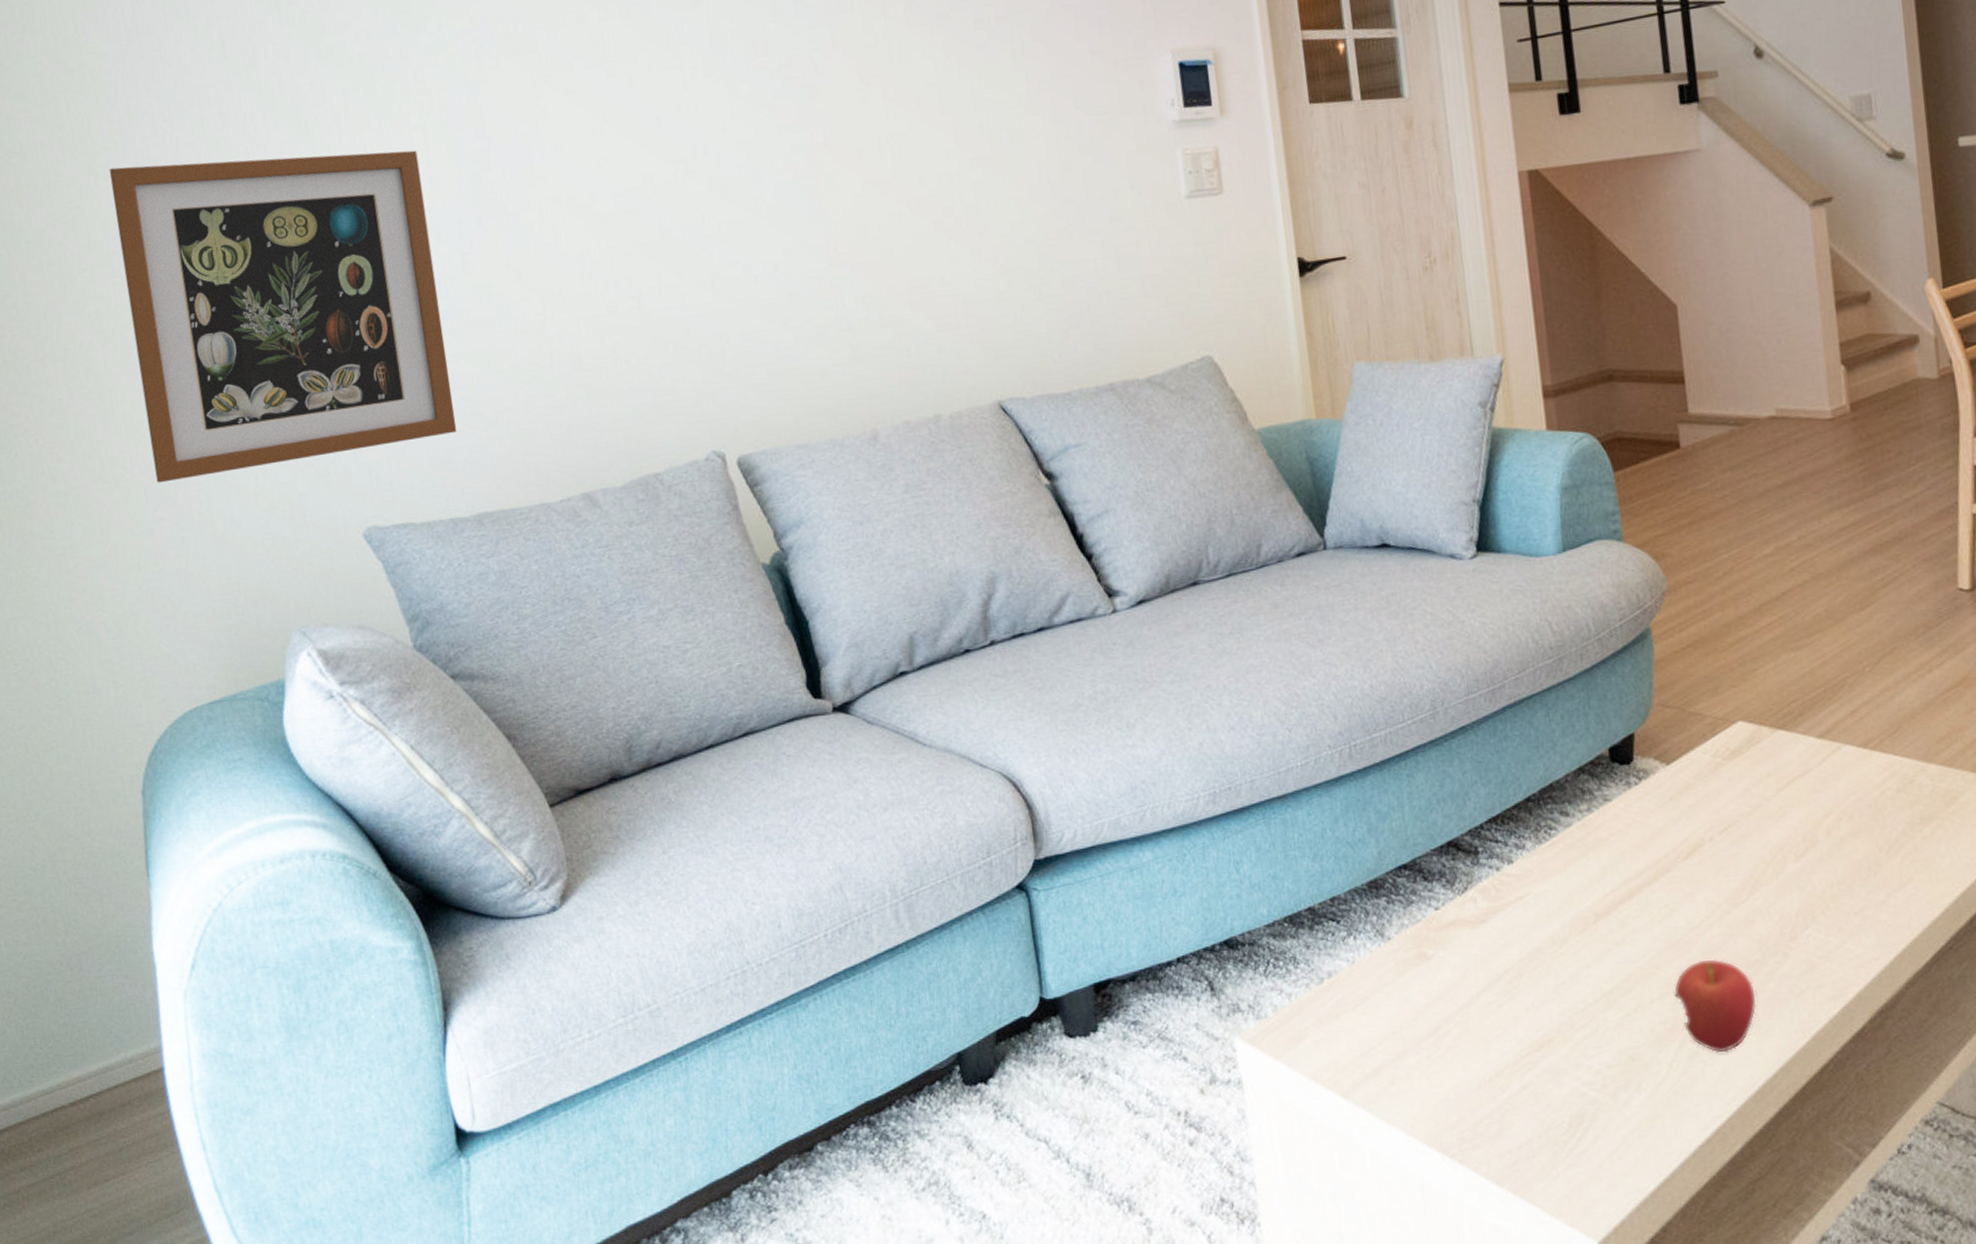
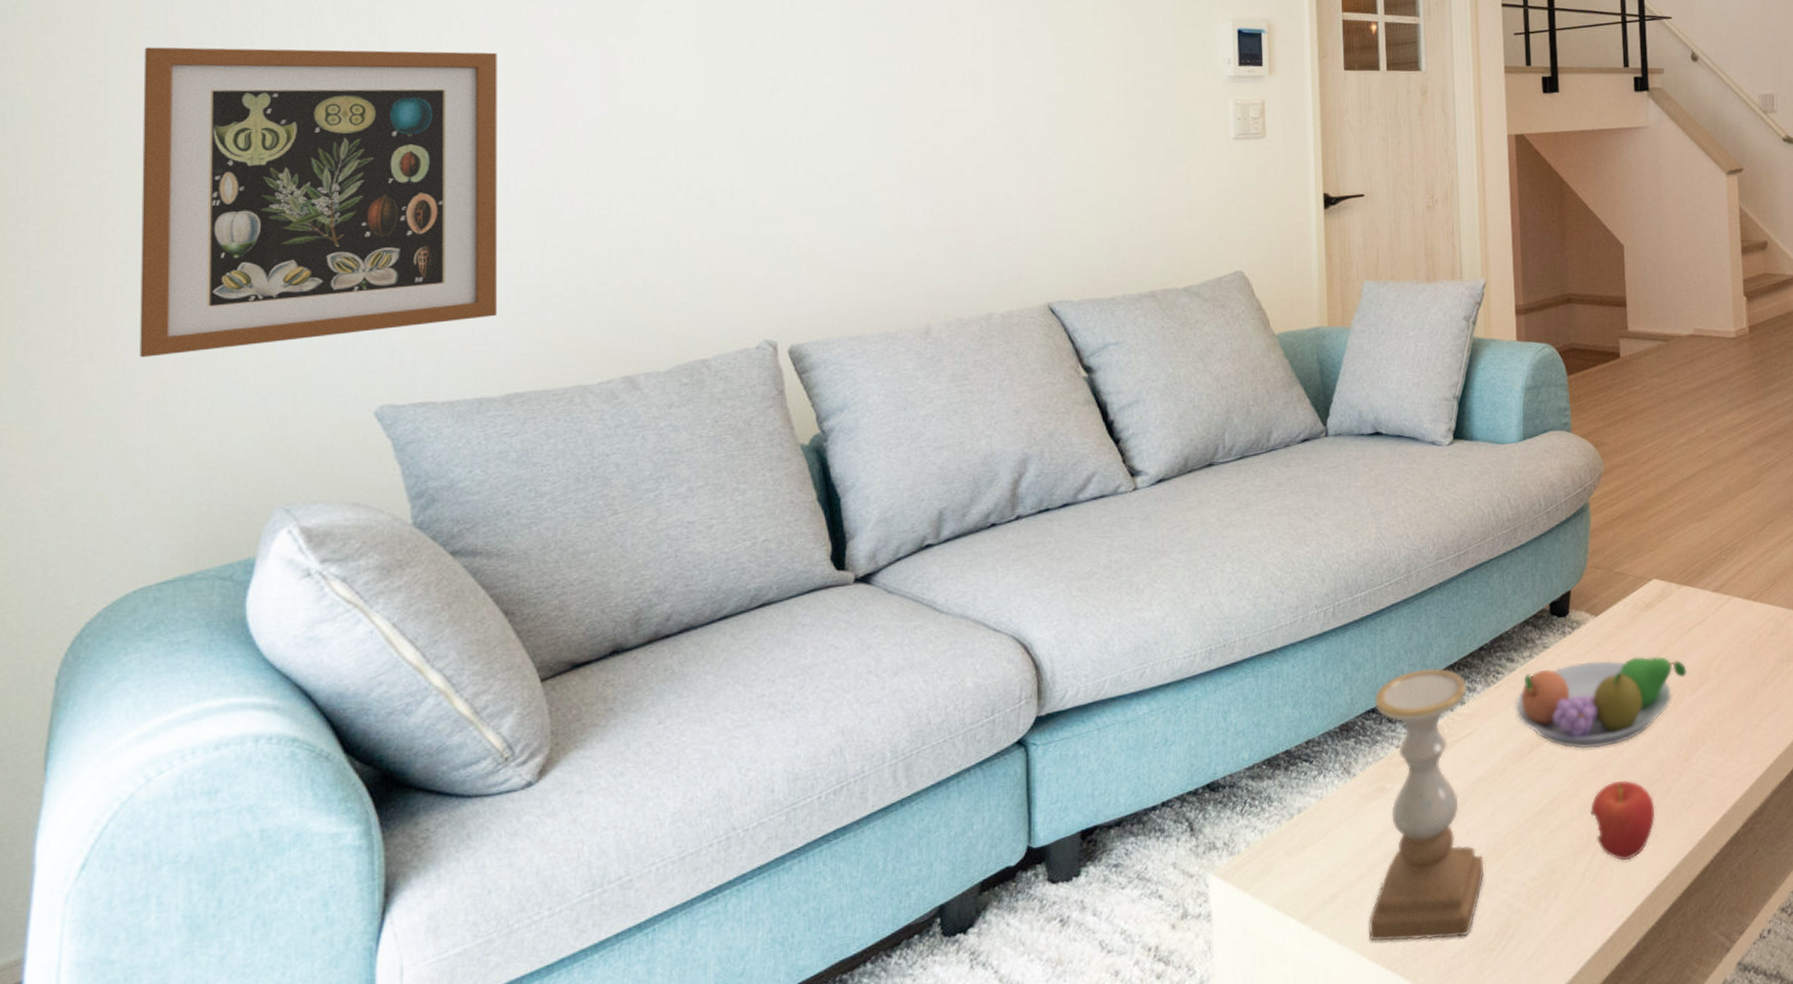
candle holder: none [1405,820,1550,1126] -> present [1369,668,1485,942]
fruit bowl: none [1574,814,1788,921] -> present [1515,656,1687,749]

